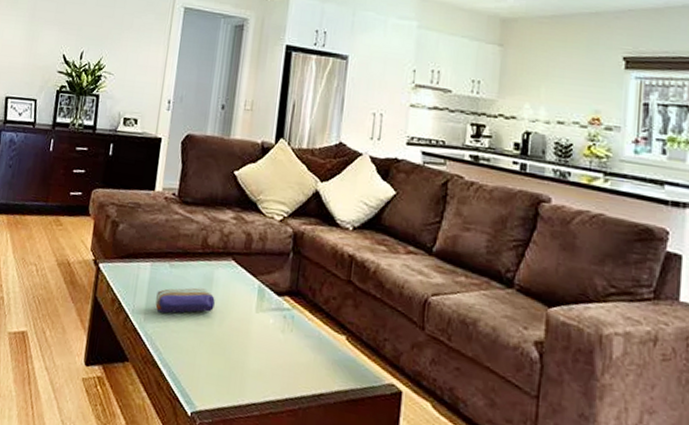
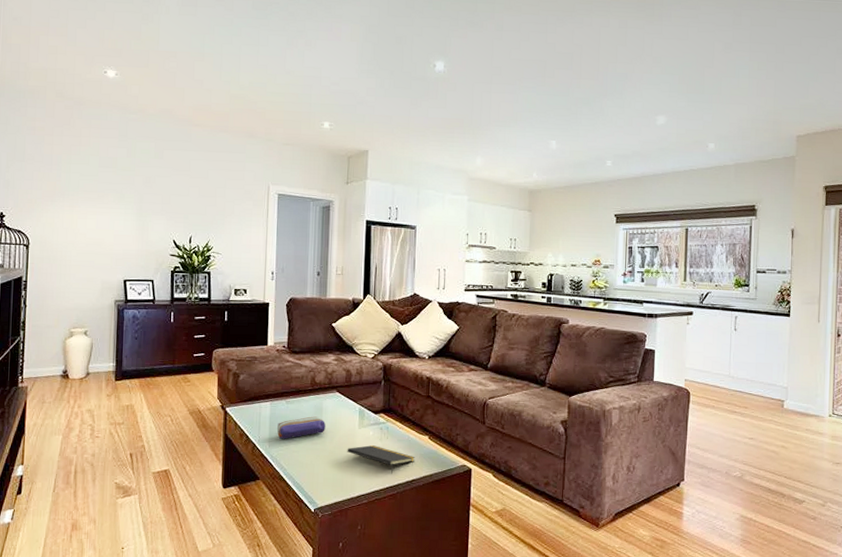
notepad: none [238,336,327,382] -> present [347,445,416,474]

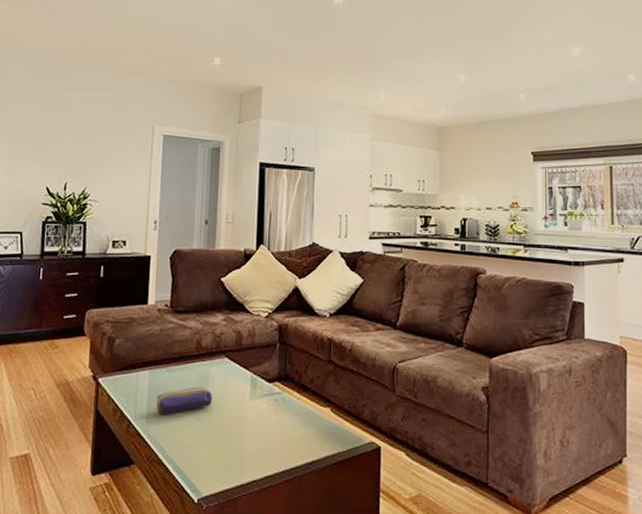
notepad: present [347,445,416,474] -> none [237,420,316,455]

